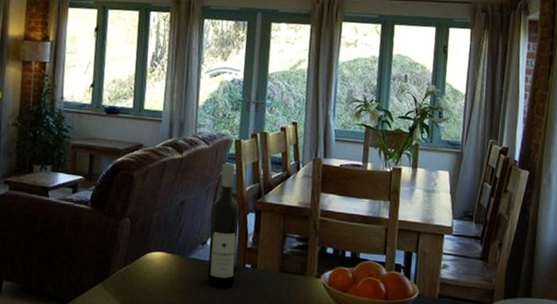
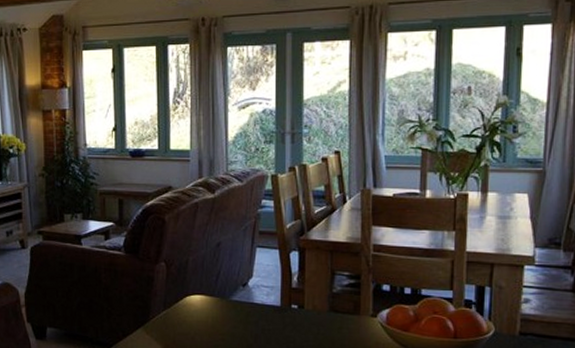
bottle: present [207,163,240,288] -> none [250,200,282,330]

